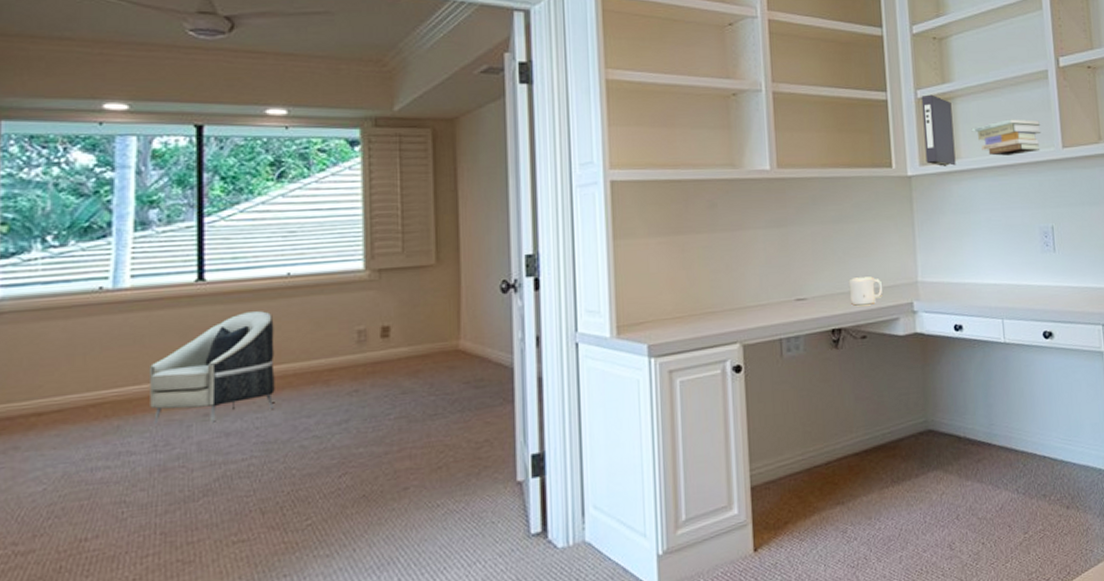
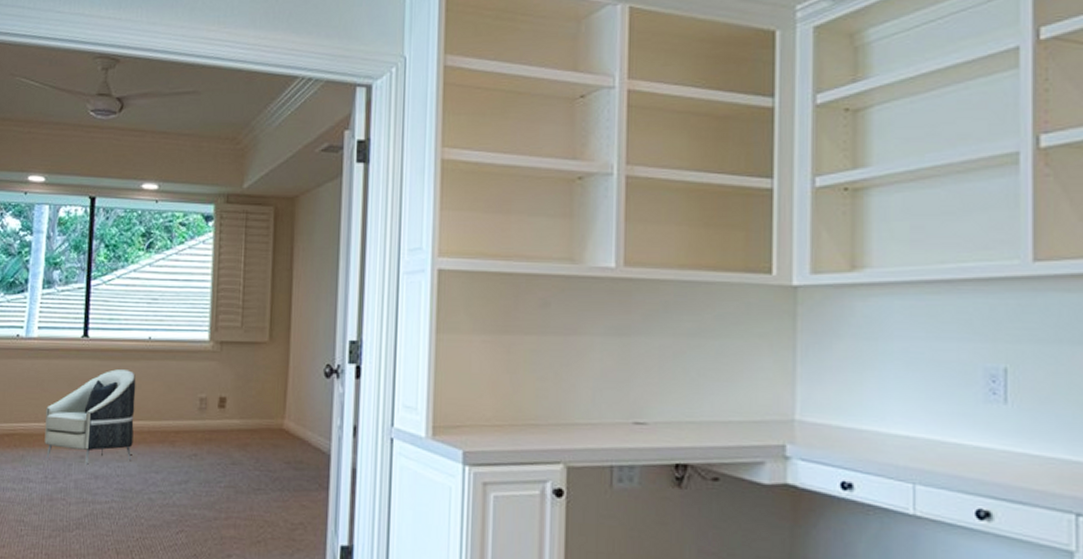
mug: present [848,276,883,306] -> none [701,405,747,441]
binder: present [921,94,956,166] -> none [820,183,864,276]
books: present [971,119,1042,156] -> none [890,218,1001,267]

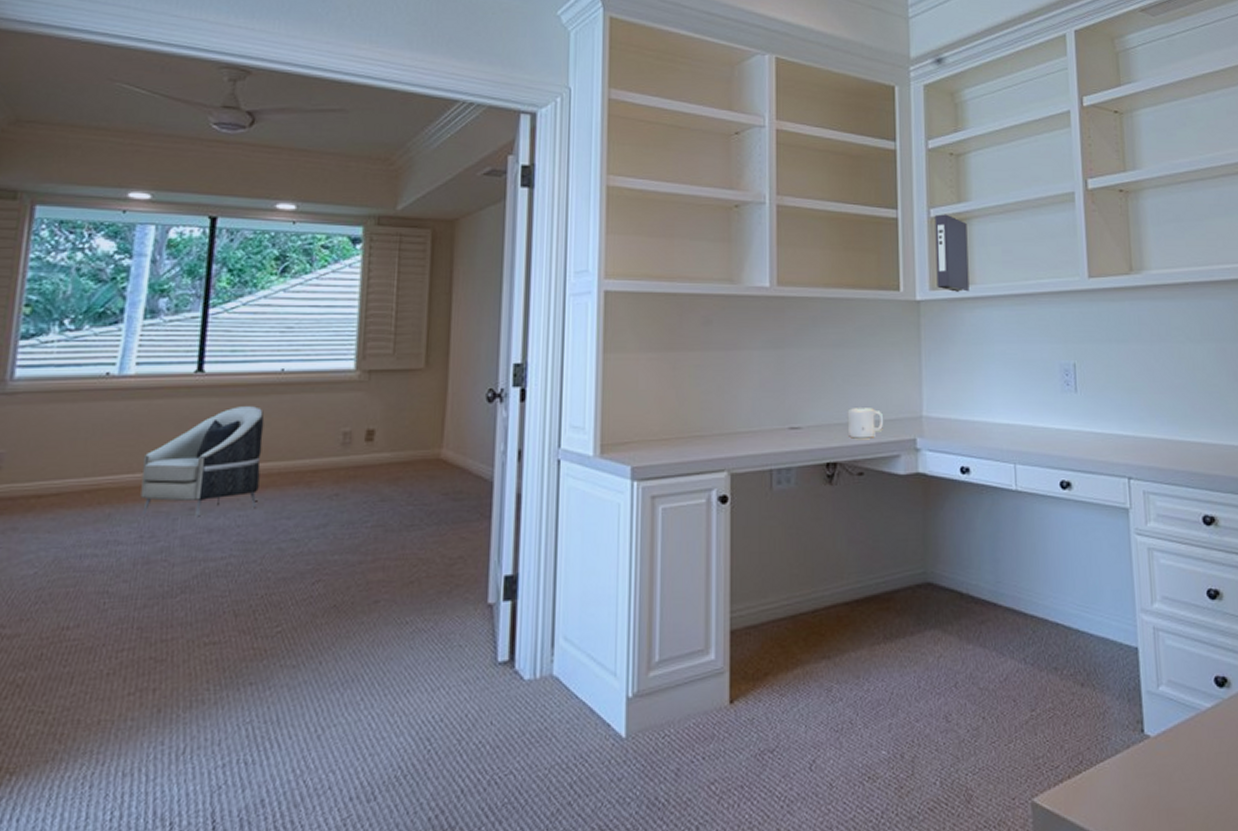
mug: none [701,405,747,441] -> present [847,408,884,439]
binder: none [820,183,864,276] -> present [934,214,970,292]

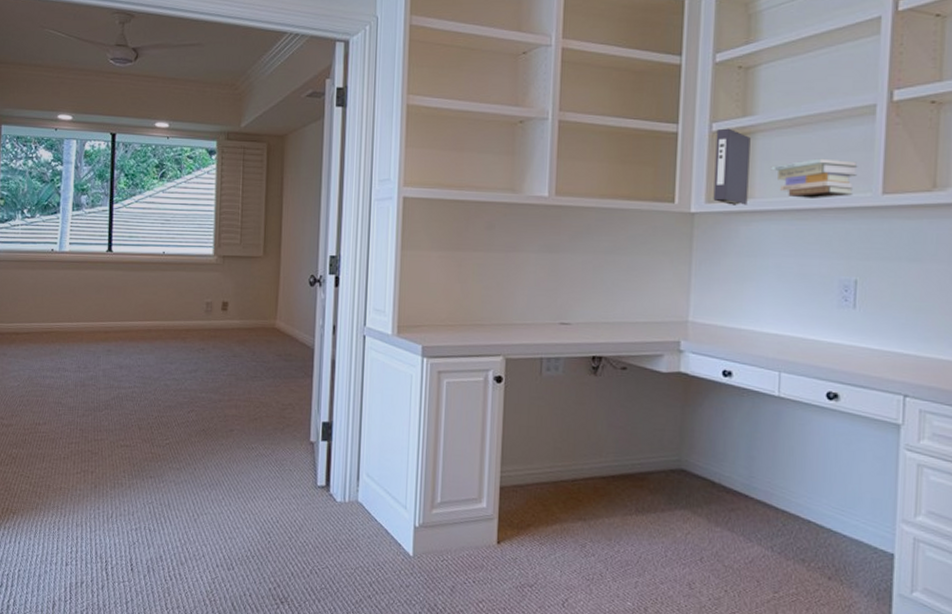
armchair: present [140,406,265,517] -> none [77,278,153,357]
mug: present [847,408,884,439] -> none [614,309,650,338]
books: none [988,244,1065,283] -> present [770,158,858,198]

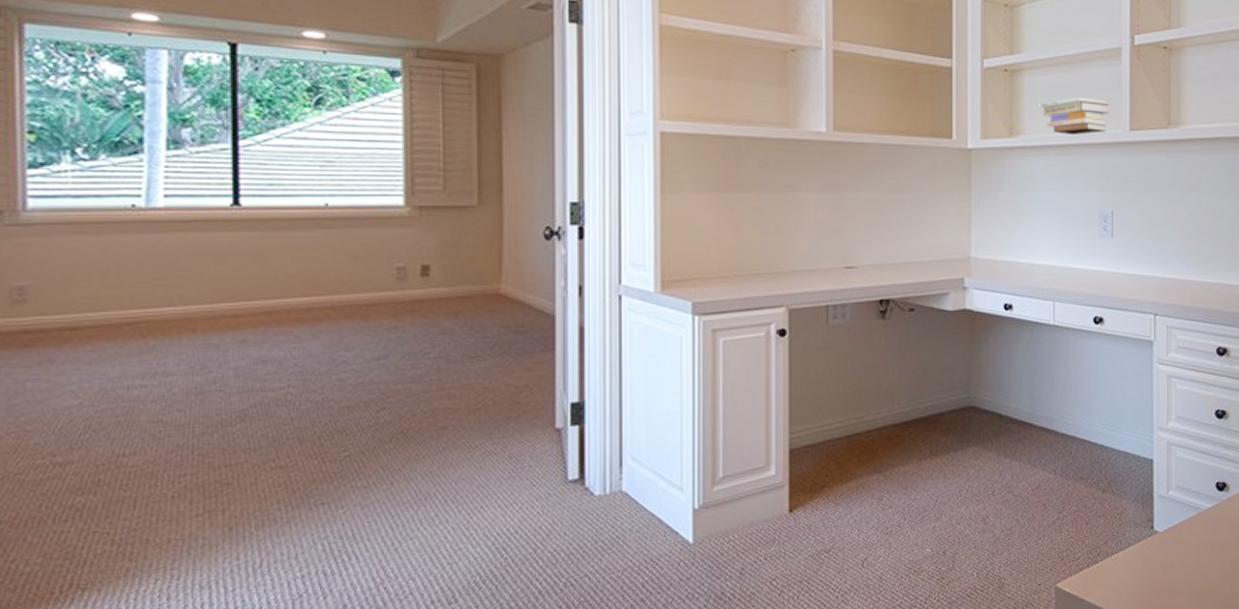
binder: present [713,128,751,205] -> none [988,64,1019,141]

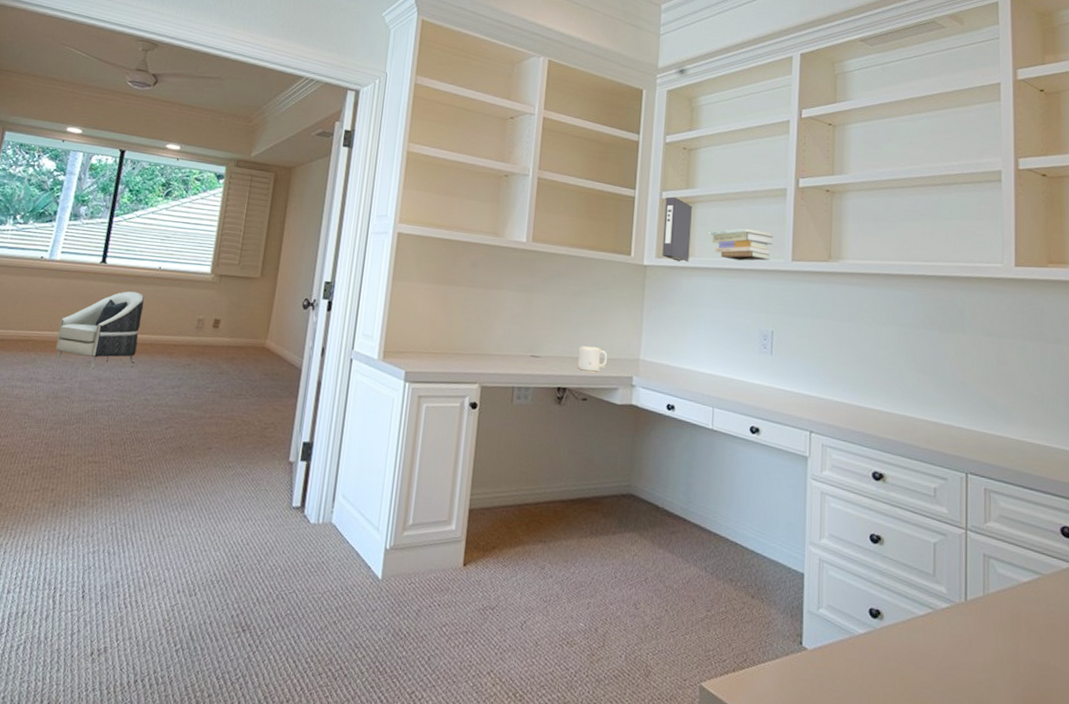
armchair: none [183,241,312,349] -> present [55,291,145,369]
mug: none [900,249,935,278] -> present [577,346,608,372]
binder: none [988,64,1019,141] -> present [662,196,692,262]

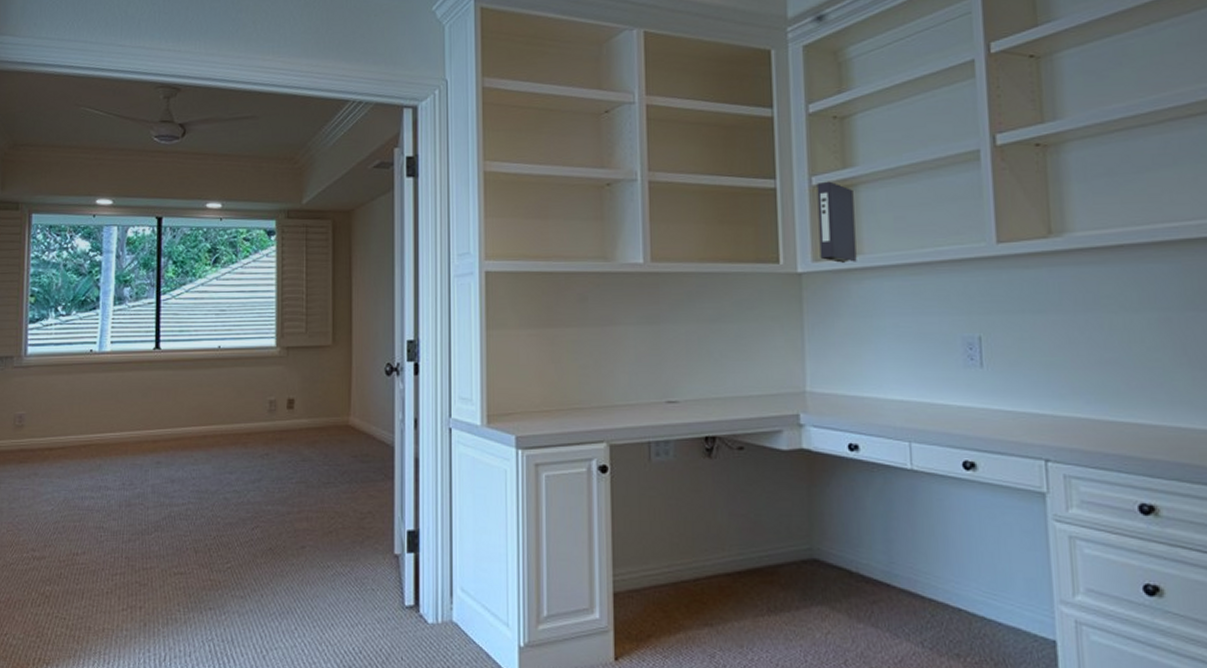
armchair: present [55,291,145,369] -> none [120,378,208,470]
mug: present [577,346,608,372] -> none [725,382,765,413]
books: present [707,228,774,261] -> none [877,208,969,252]

